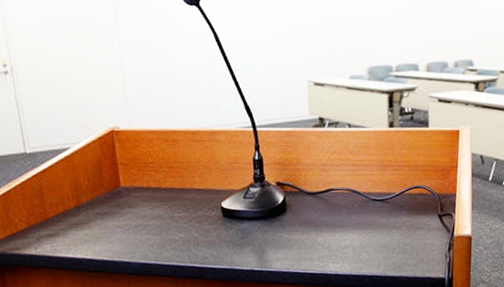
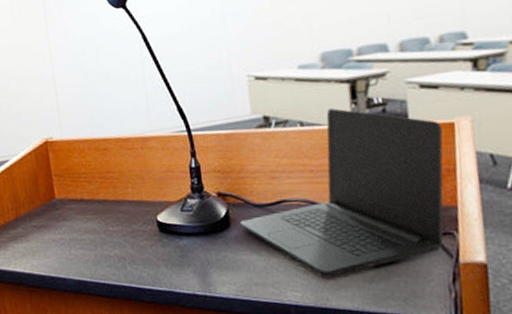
laptop: none [294,114,452,251] -> present [239,108,444,277]

